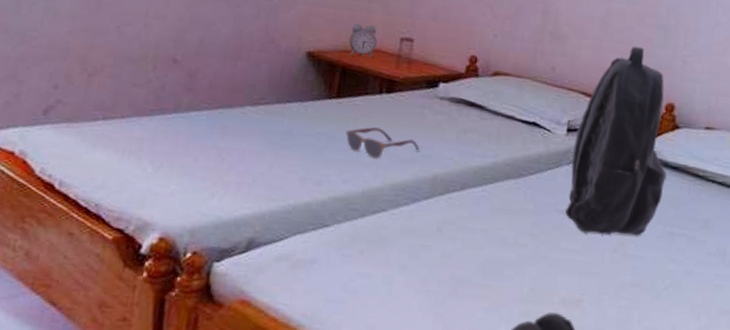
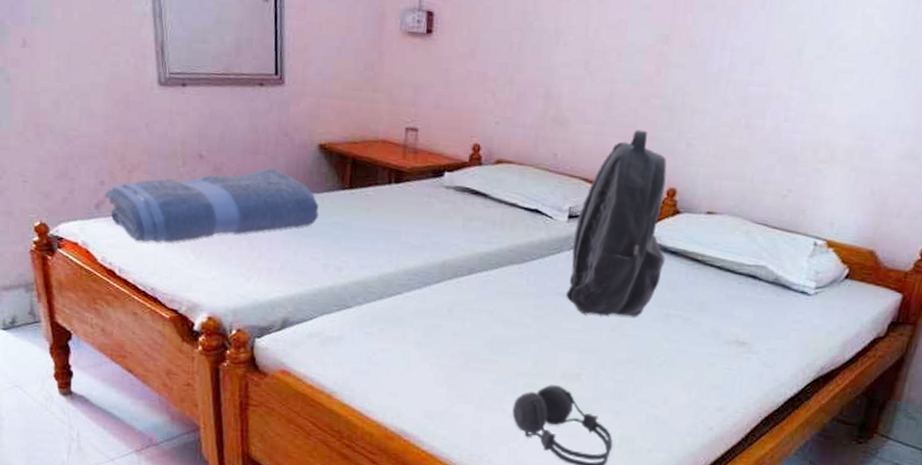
towel: none [56,75,302,153] -> present [105,168,319,243]
eyeglasses: present [345,127,420,159] -> none [360,216,429,246]
alarm clock: present [348,23,377,58] -> none [356,114,383,149]

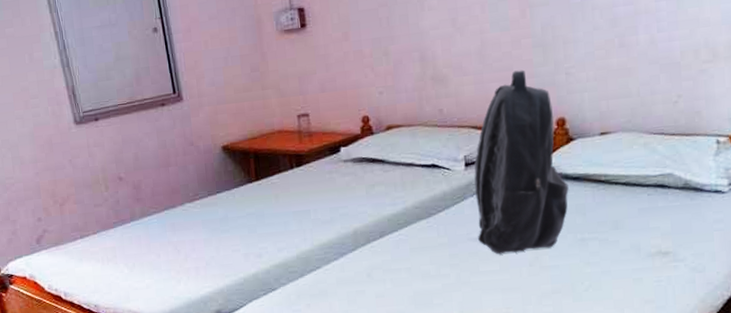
towel: present [105,168,319,243] -> none [43,176,232,265]

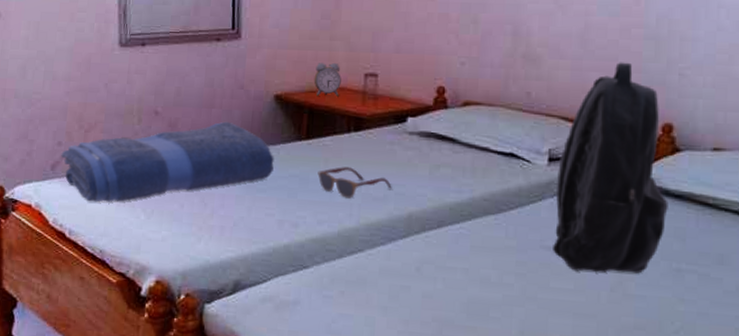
towel: none [43,176,232,265] -> present [61,121,274,203]
alarm clock: none [253,110,278,142] -> present [313,63,341,97]
eyeglasses: none [271,199,337,226] -> present [317,167,392,199]

